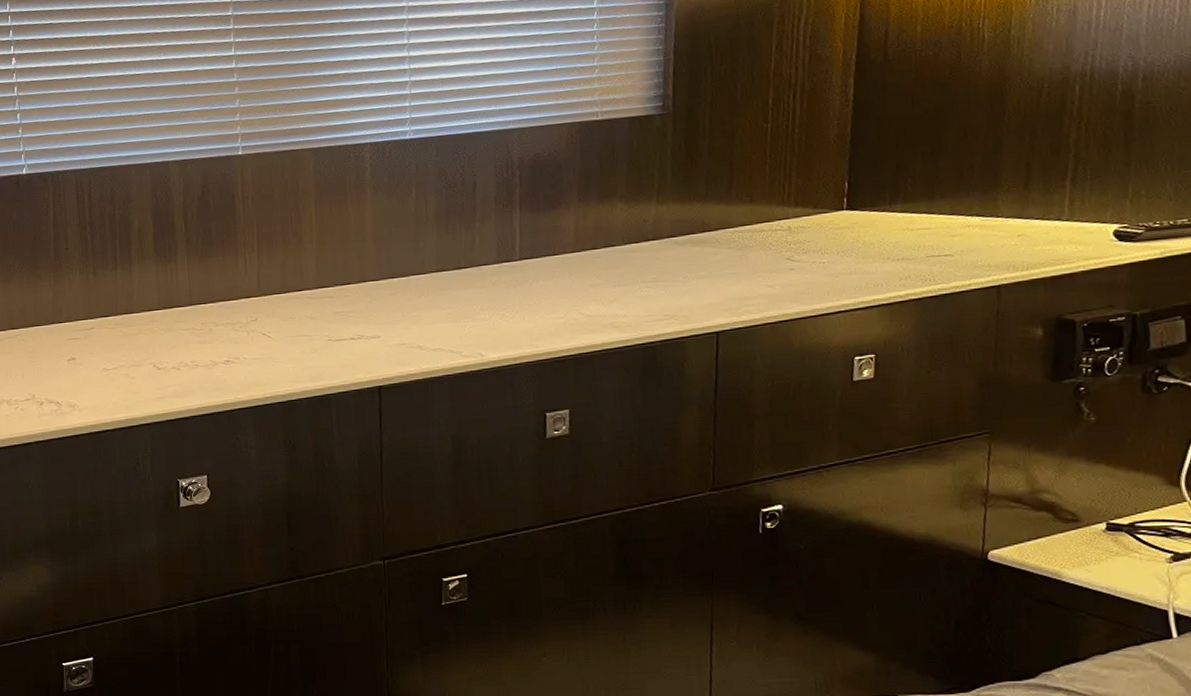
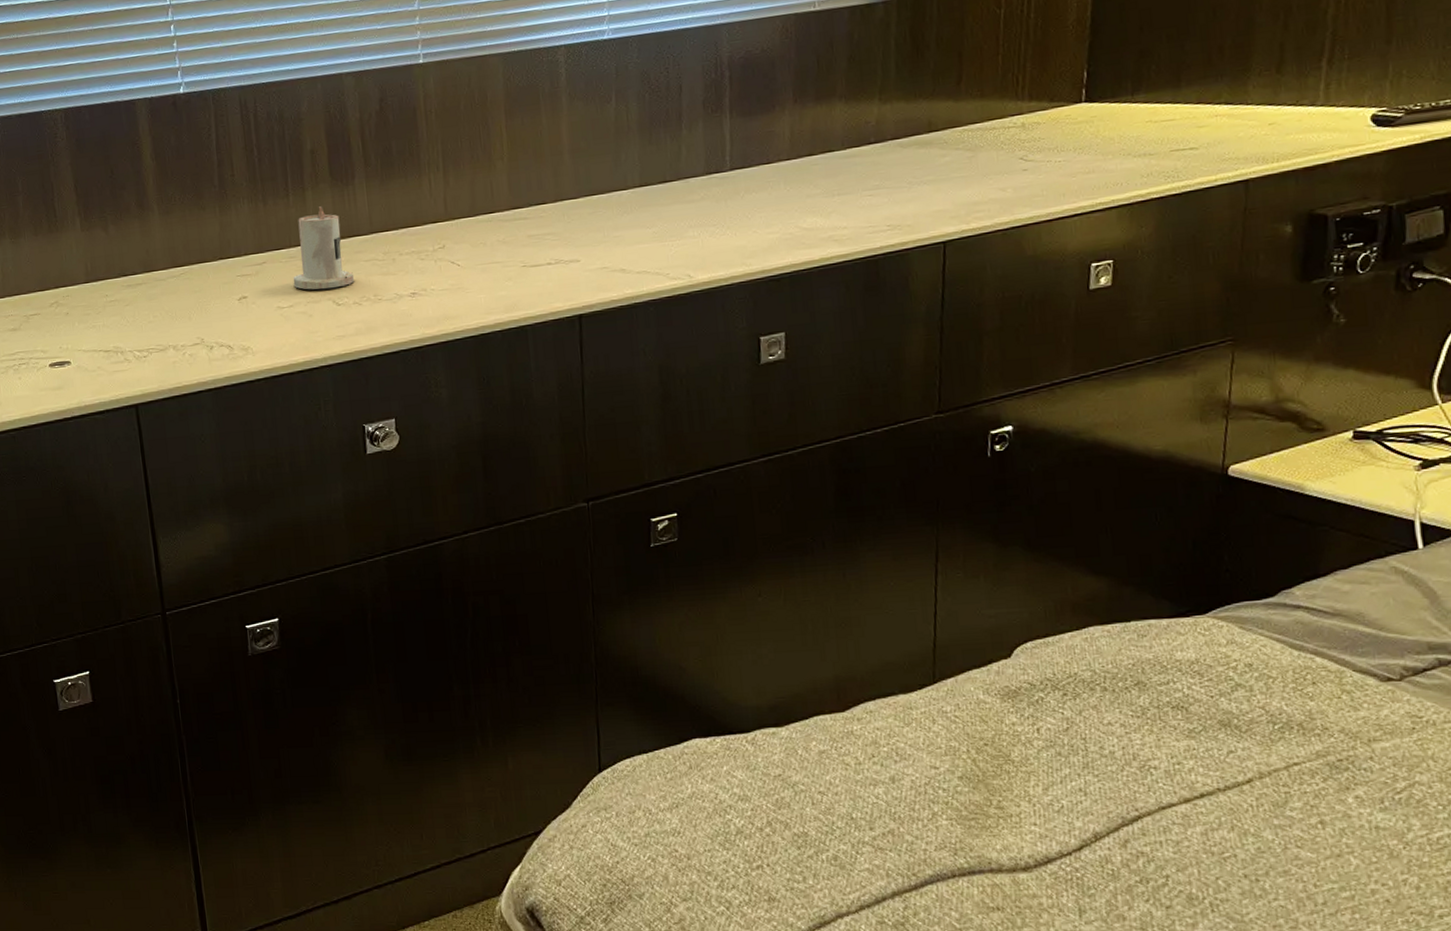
candle: none [118,279,174,355] -> present [293,206,355,290]

